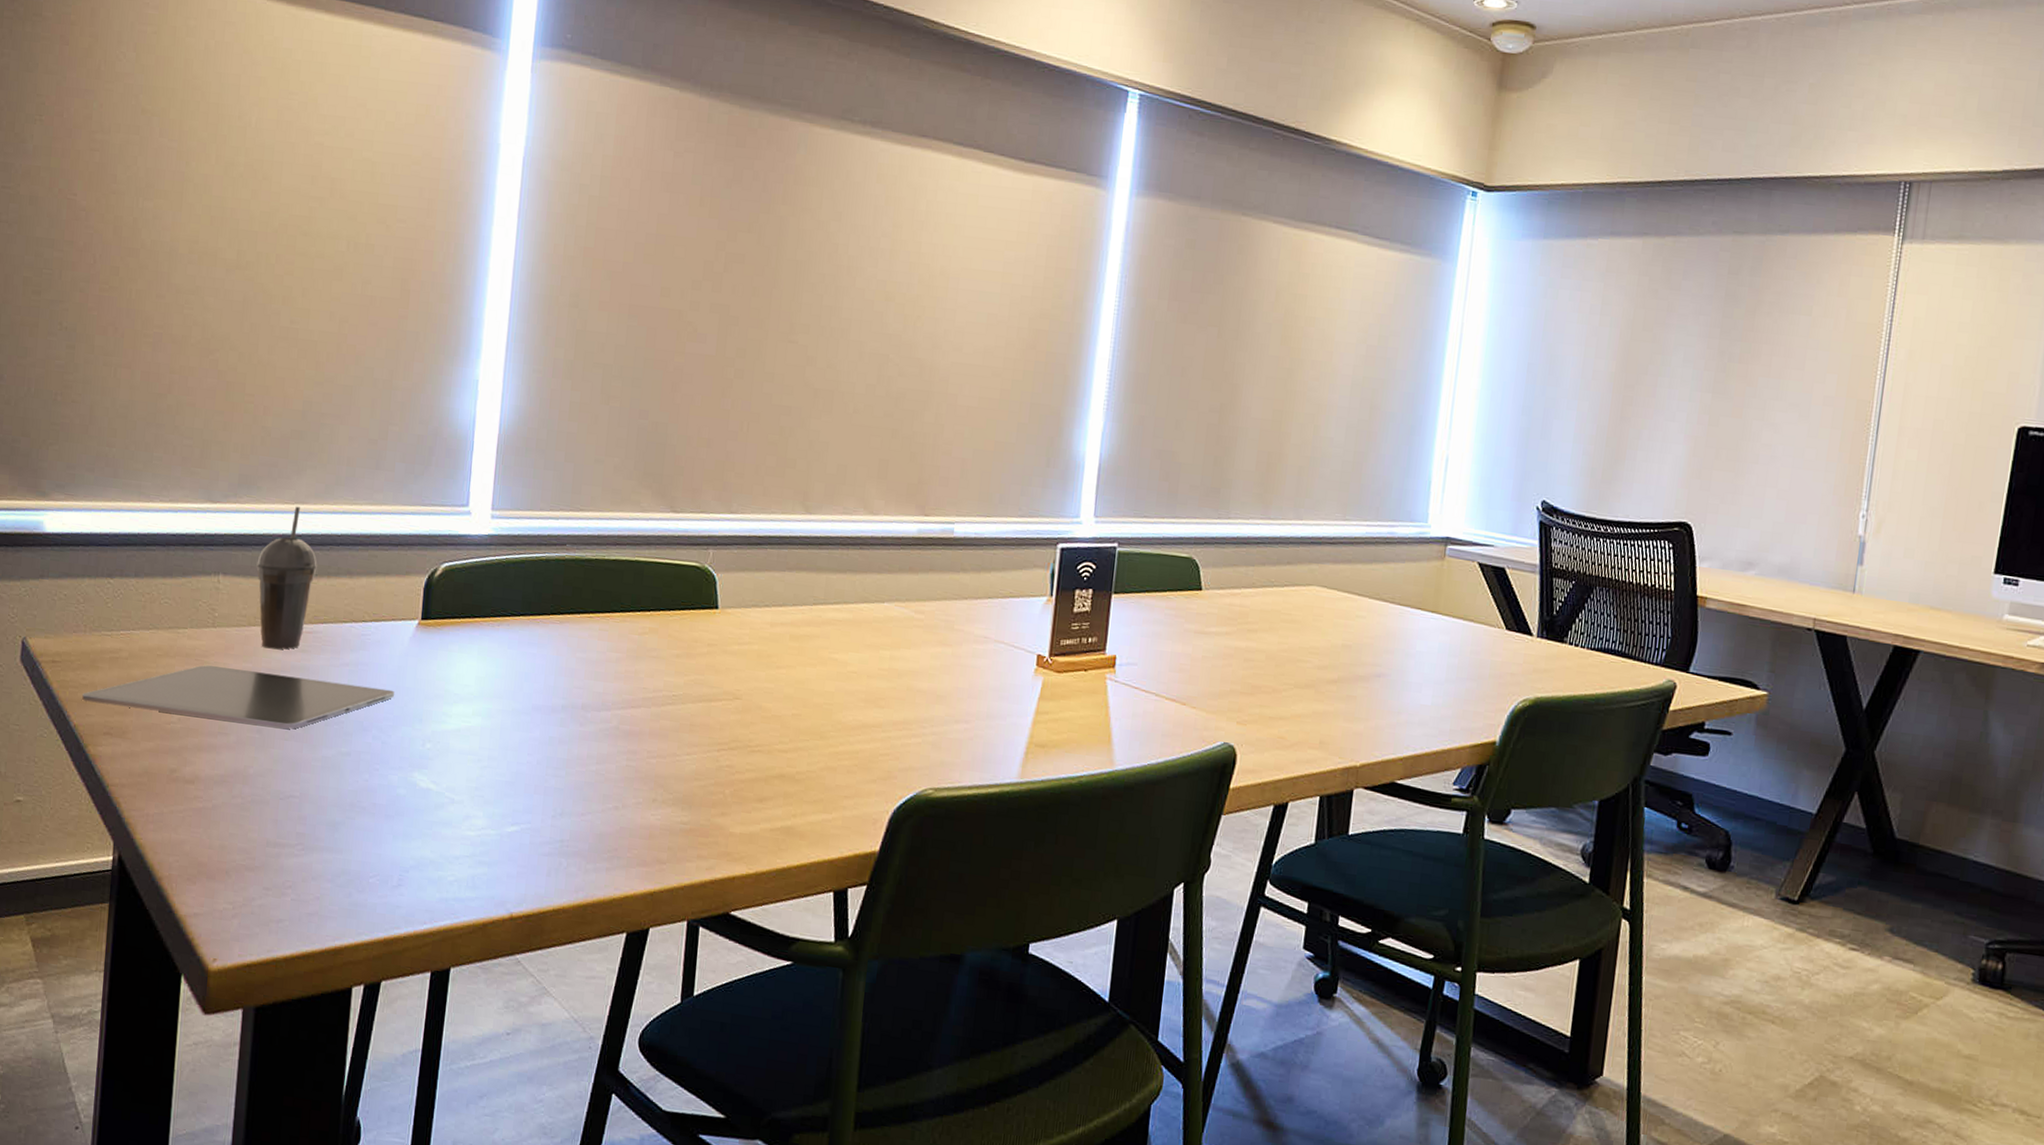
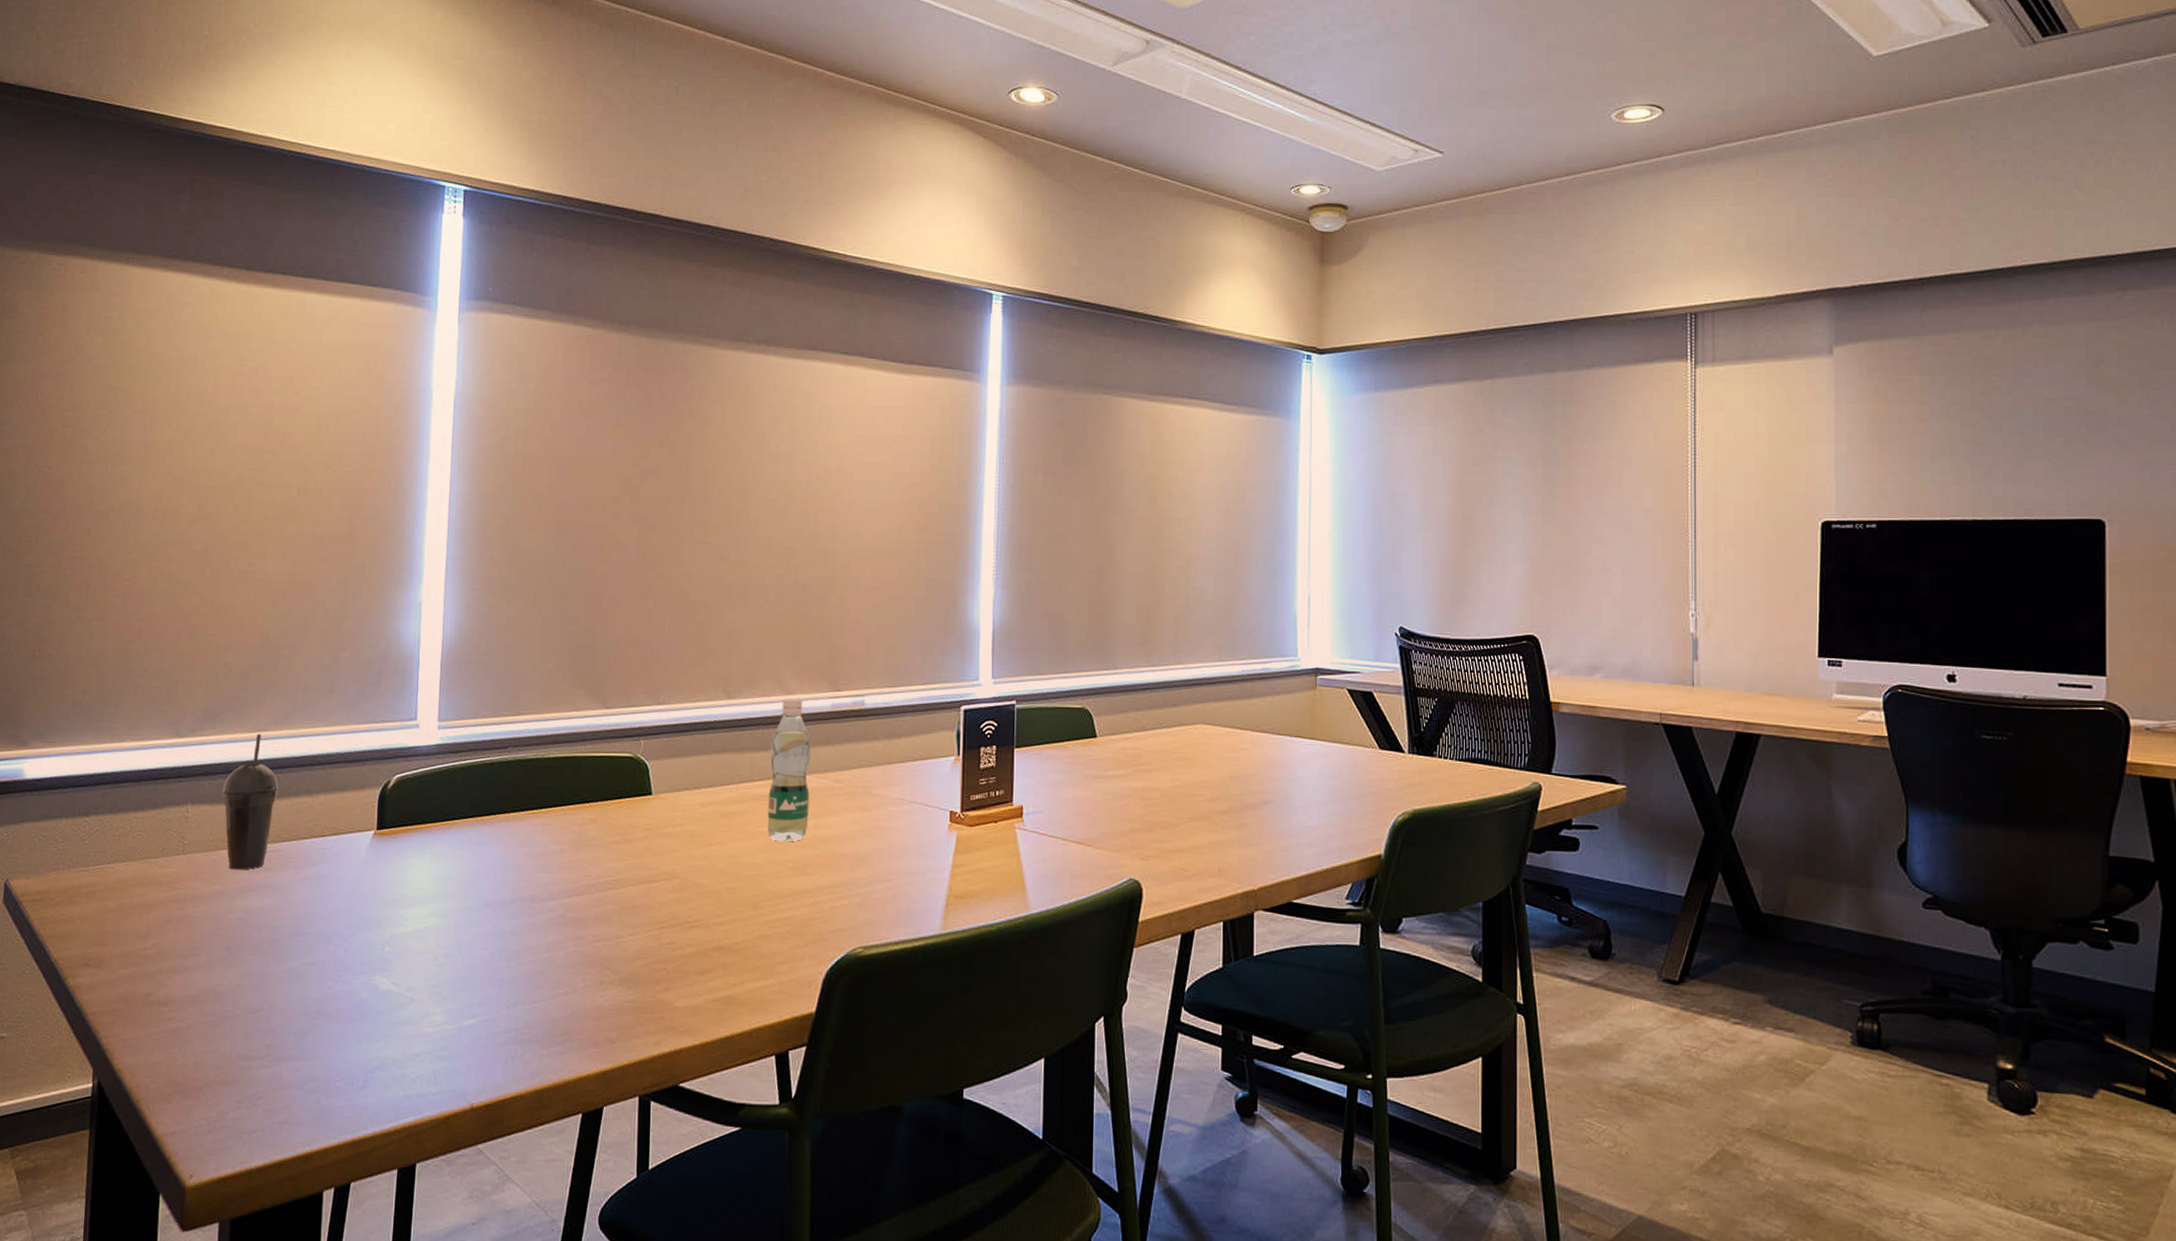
tablet: present [81,665,395,729] -> none [61,891,355,946]
bottle: none [840,518,894,672] -> present [767,698,811,842]

